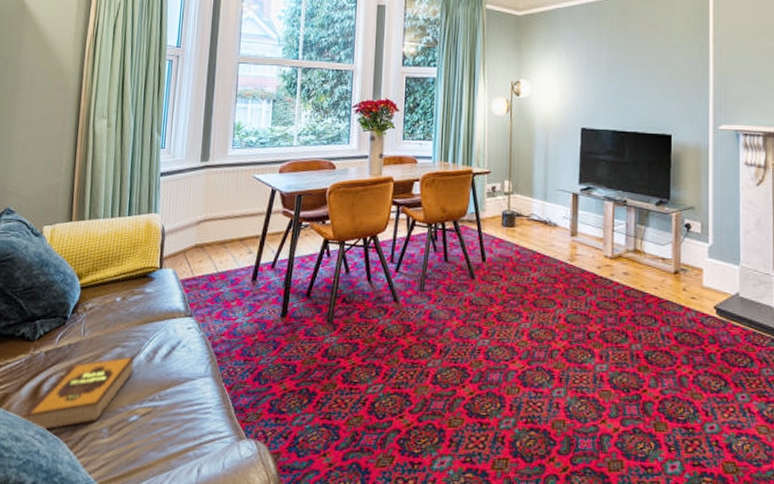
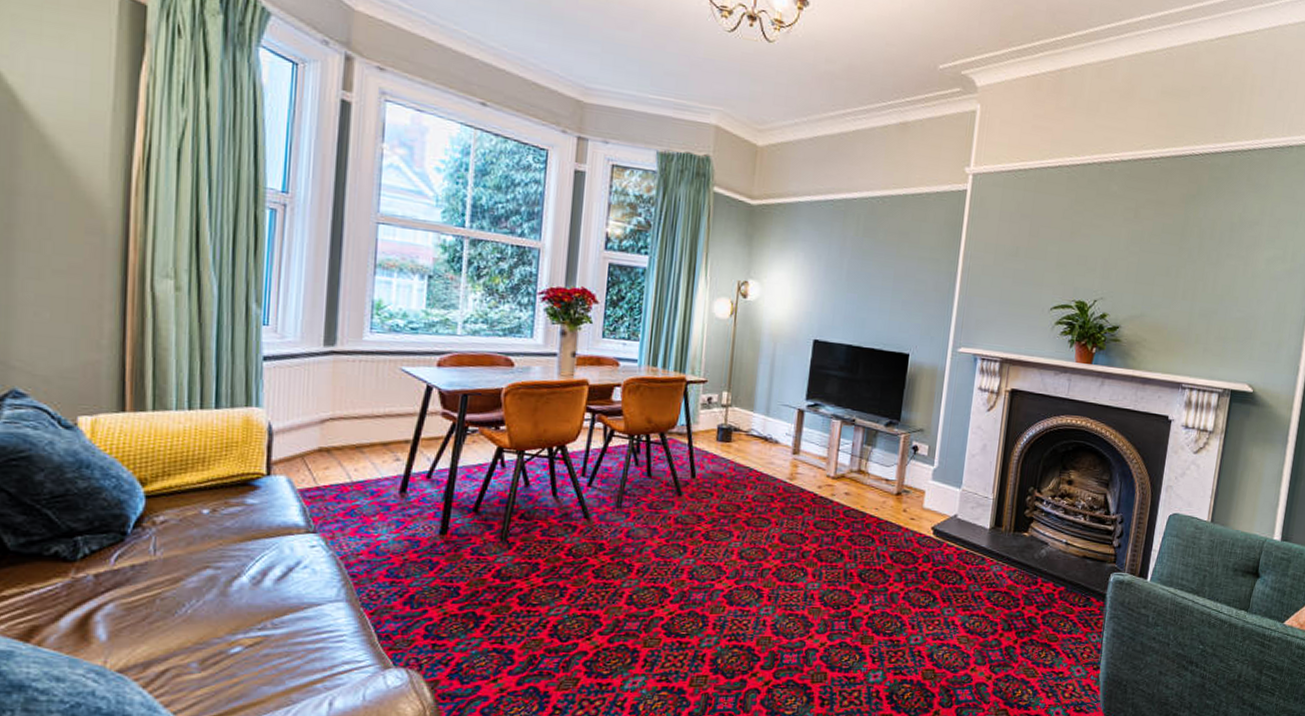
hardback book: present [20,356,135,431] -> none [61,578,235,668]

